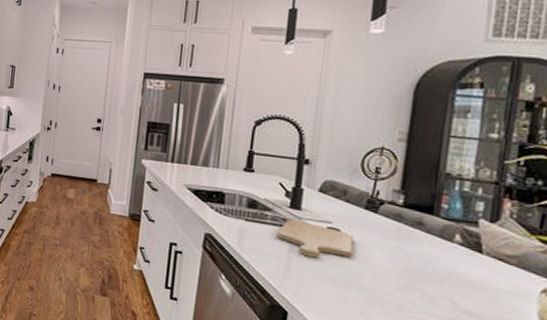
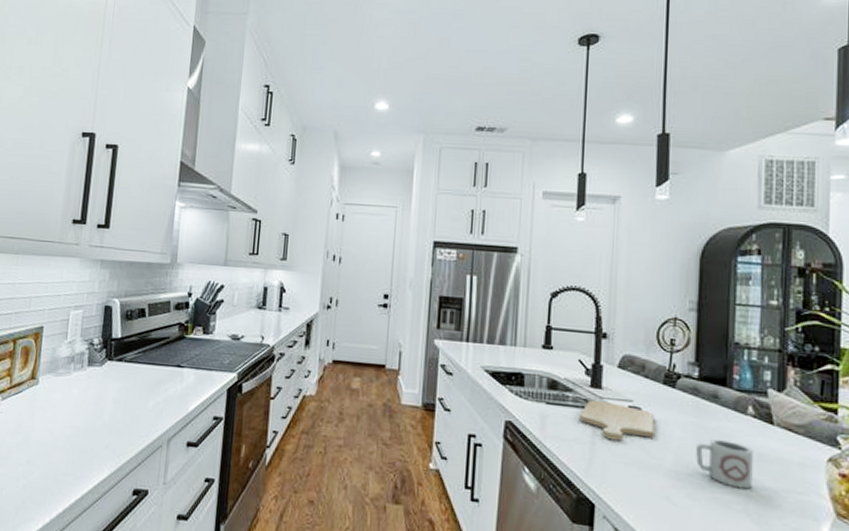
cup: none [394,263,458,312] -> present [696,439,753,490]

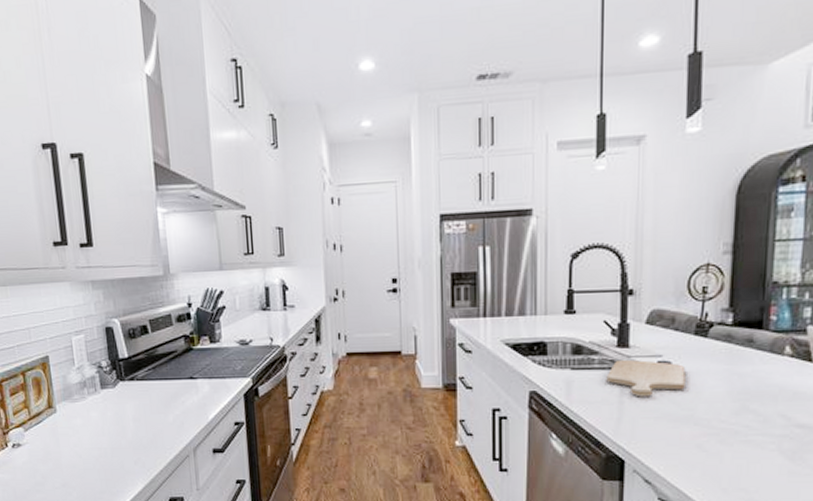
cup: present [696,439,753,490] -> none [729,384,789,429]

